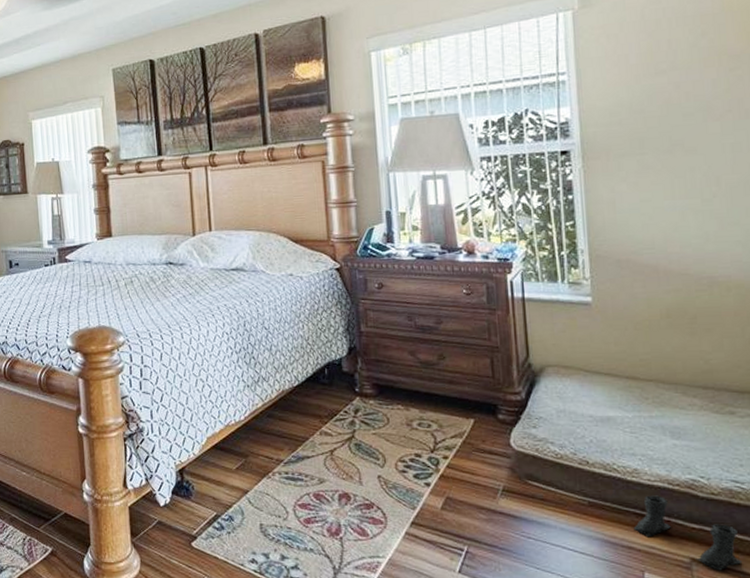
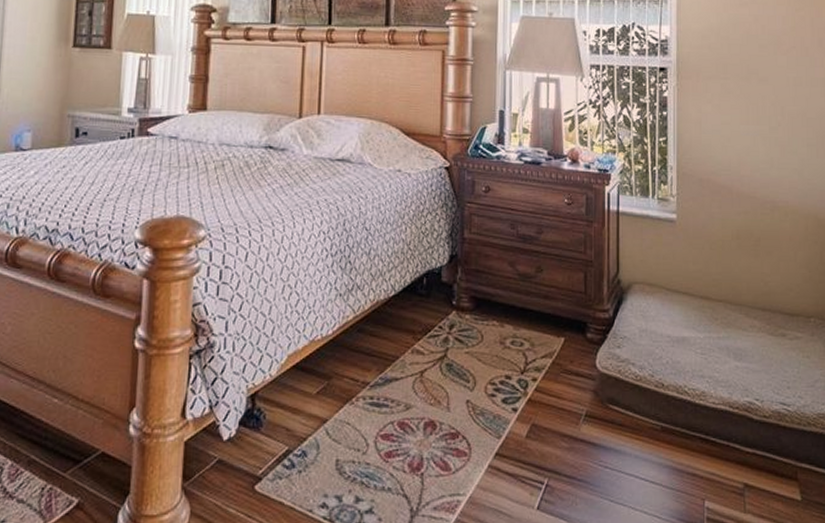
boots: present [633,495,743,570] -> none [698,419,785,495]

